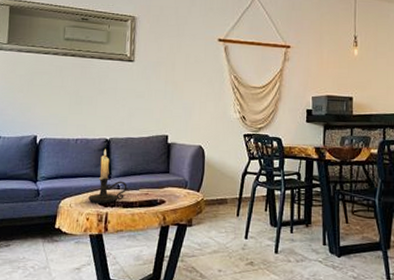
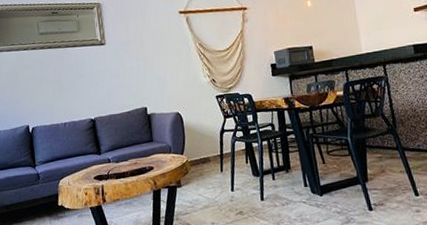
candle holder: present [88,148,127,204] -> none [83,128,118,178]

